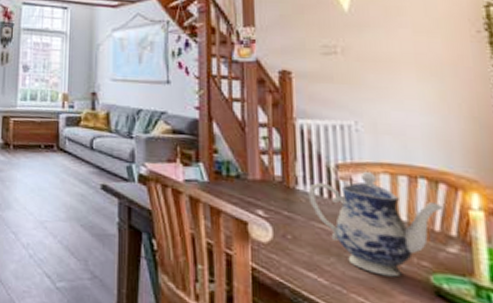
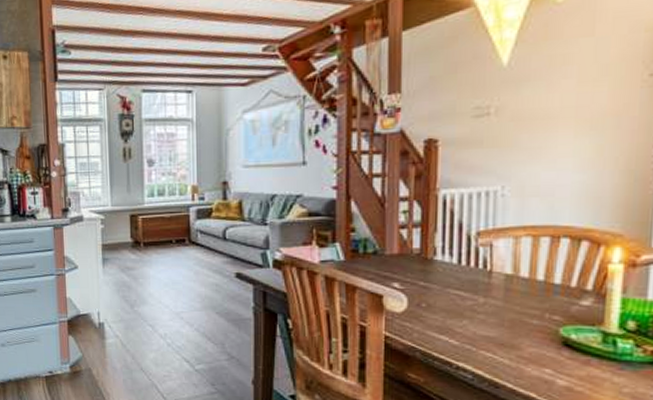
teapot: present [308,172,444,278] -> none [446,237,583,333]

